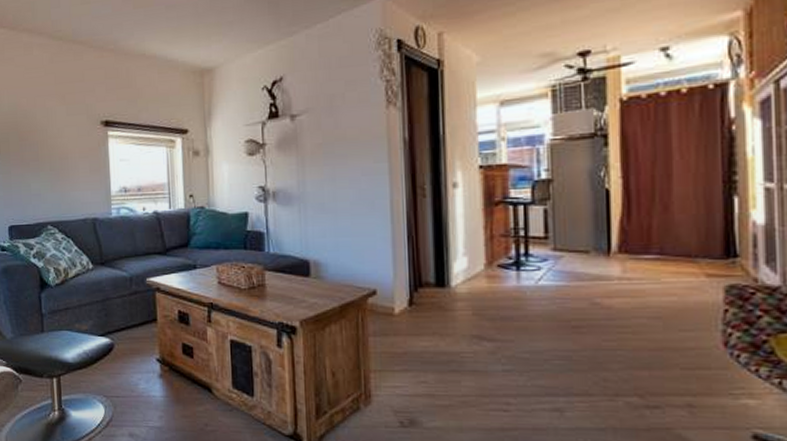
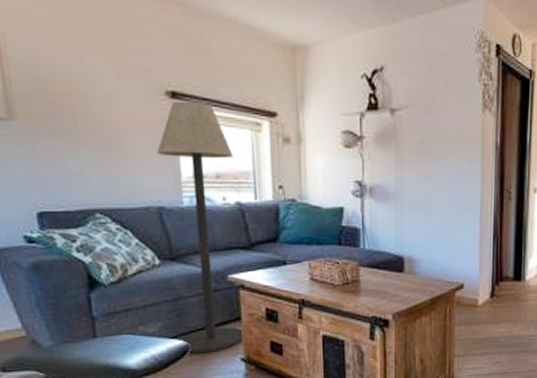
floor lamp: none [93,127,160,352] -> present [157,101,245,354]

